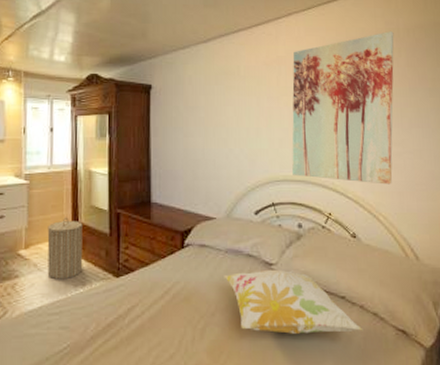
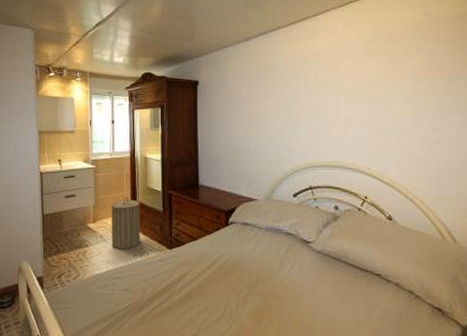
decorative pillow: present [224,269,363,334] -> none [264,247,398,307]
wall art: present [292,31,394,185] -> none [329,22,433,170]

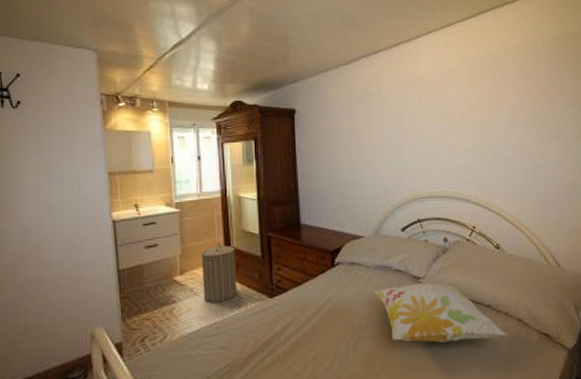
decorative pillow: none [264,247,398,307] -> present [374,282,509,343]

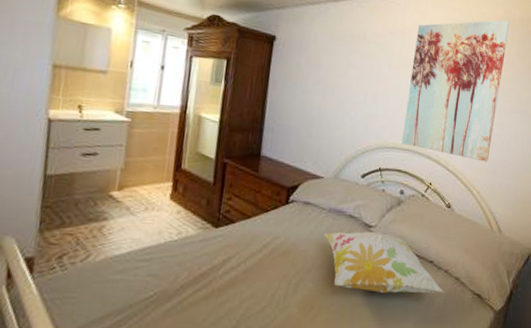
laundry hamper: present [201,242,238,303] -> none [140,161,186,226]
wall art: none [433,45,534,197] -> present [402,20,510,162]

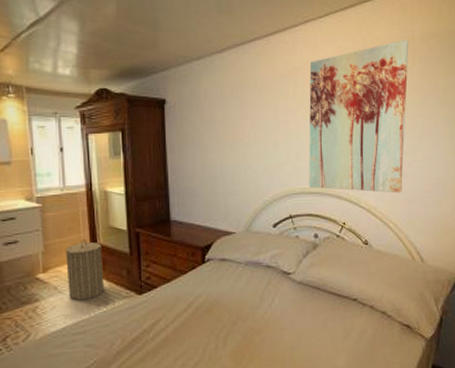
laundry hamper: none [140,161,186,226] -> present [65,239,105,301]
decorative pillow: present [324,231,445,293] -> none [244,277,373,336]

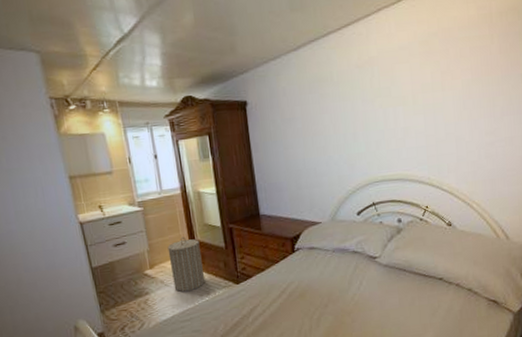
wall art: present [308,40,409,193] -> none [385,17,487,175]

